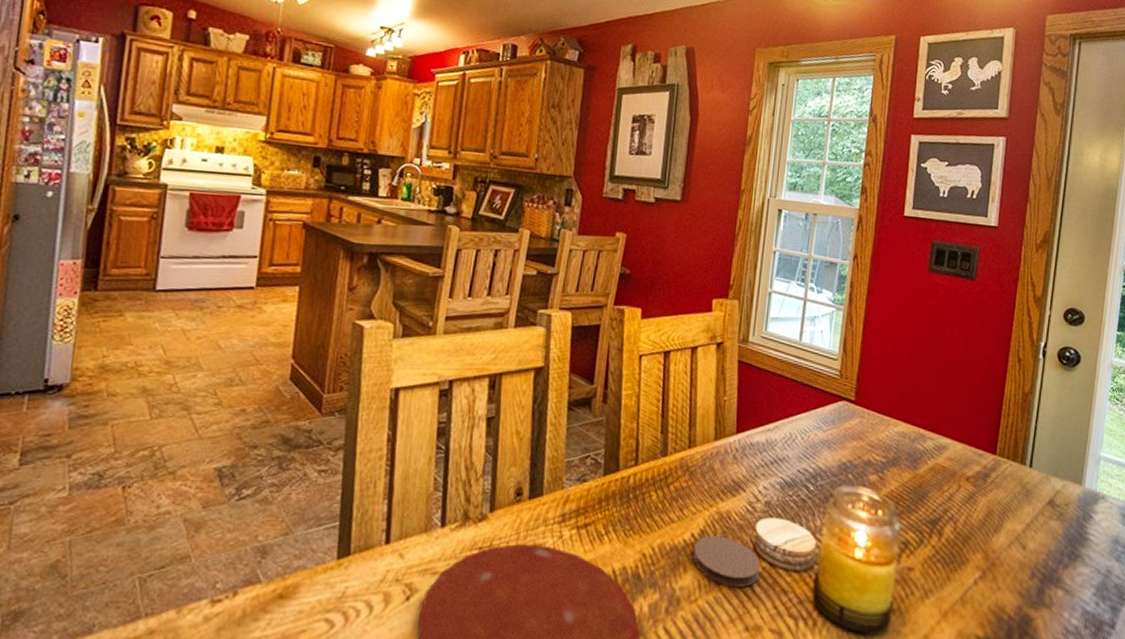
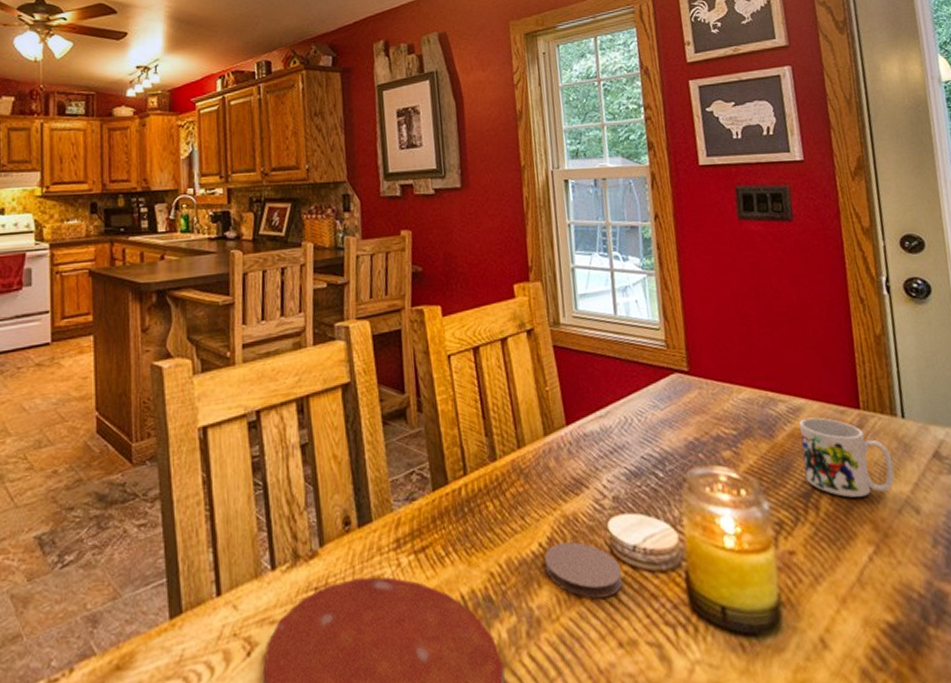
mug: none [936,456,1013,529] -> present [798,417,895,498]

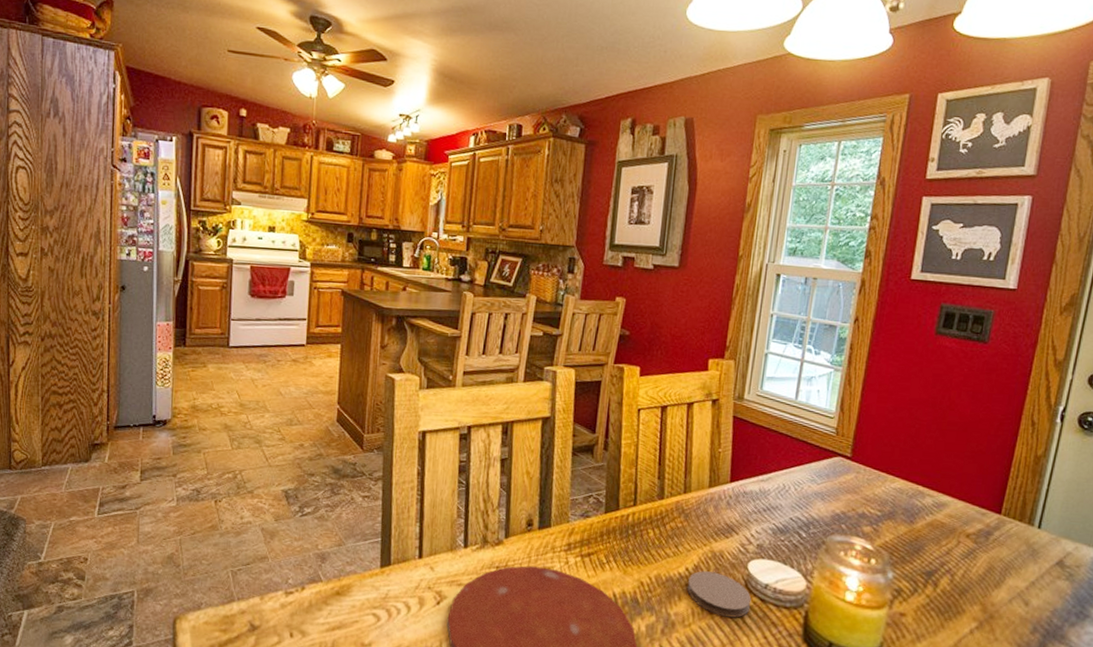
mug: present [798,417,895,498] -> none [933,513,1017,584]

